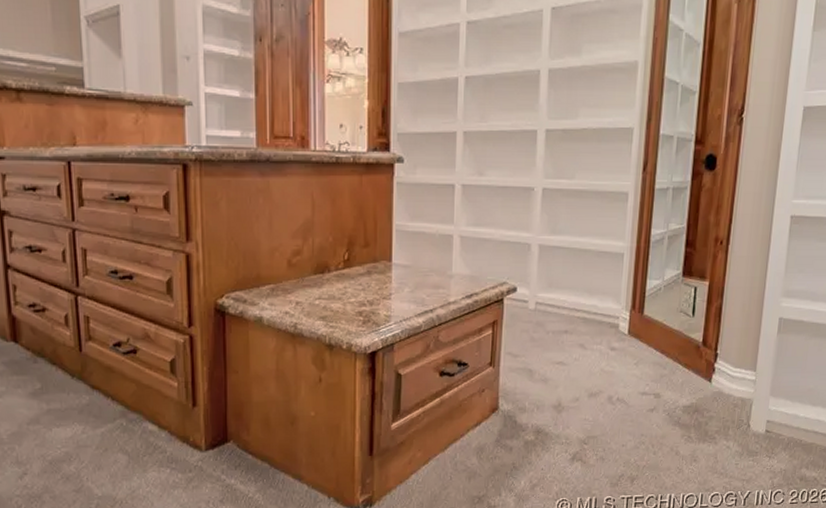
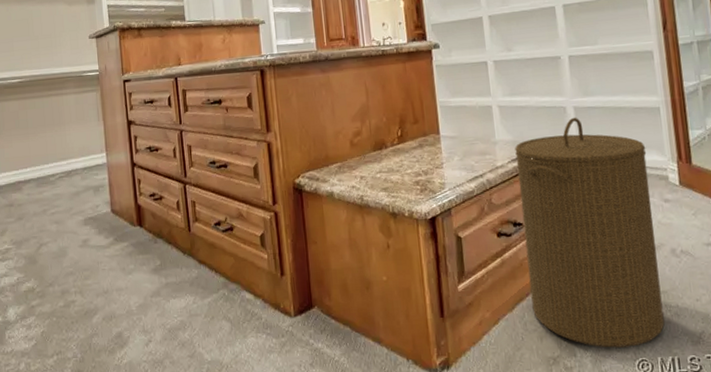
laundry hamper: none [465,255,603,488] -> present [515,117,665,348]

